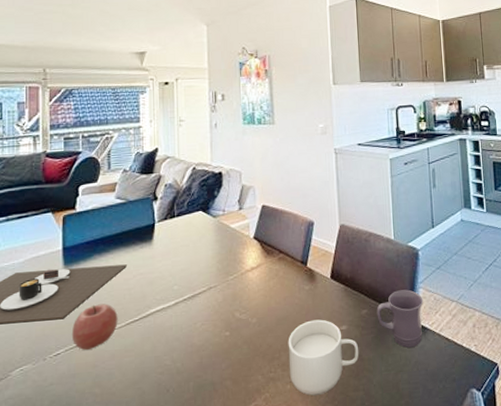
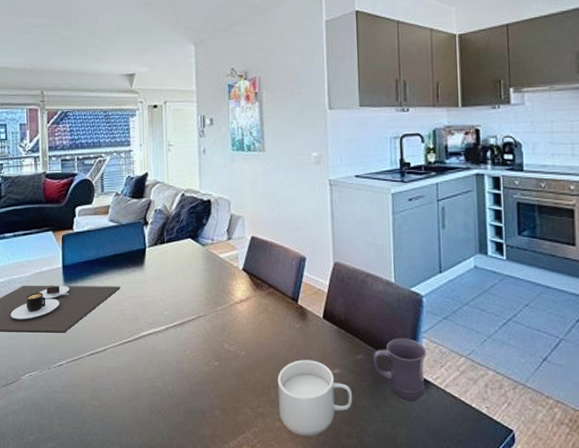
fruit: present [71,303,118,350] -> none [72,322,113,364]

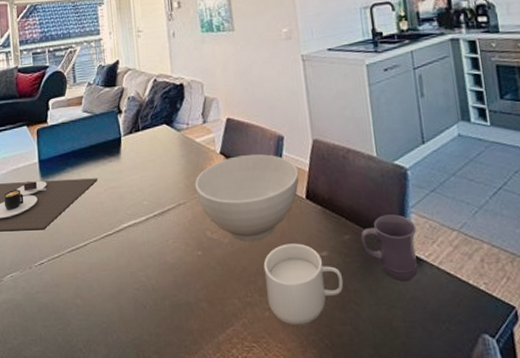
bowl: none [216,273,318,355] -> present [195,154,299,241]

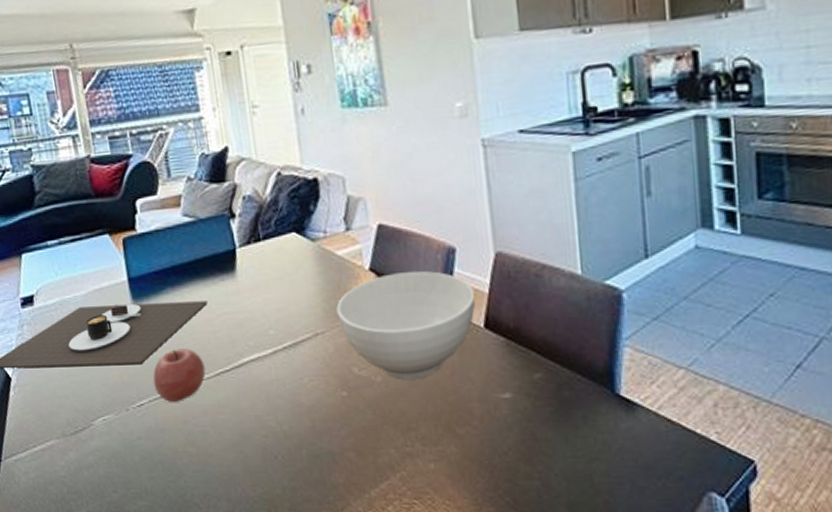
fruit: none [52,216,93,261] -> present [152,348,206,402]
cup: present [263,243,344,326] -> none [427,383,532,481]
mug: present [360,214,418,282] -> none [556,348,631,430]

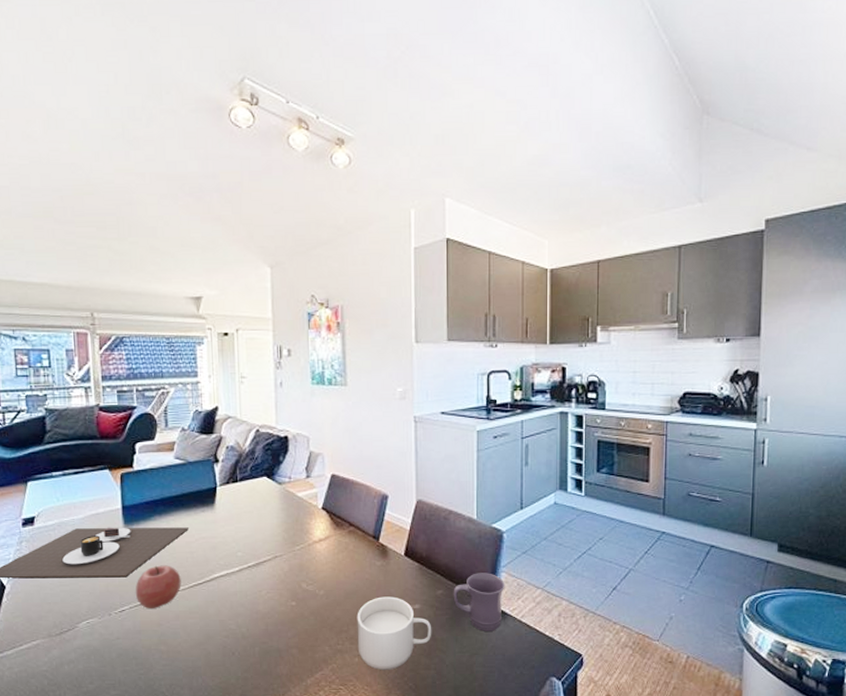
bowl: present [336,271,476,380] -> none [293,512,400,593]
cup: none [427,383,532,481] -> present [357,596,432,671]
mug: none [556,348,631,430] -> present [453,573,505,632]

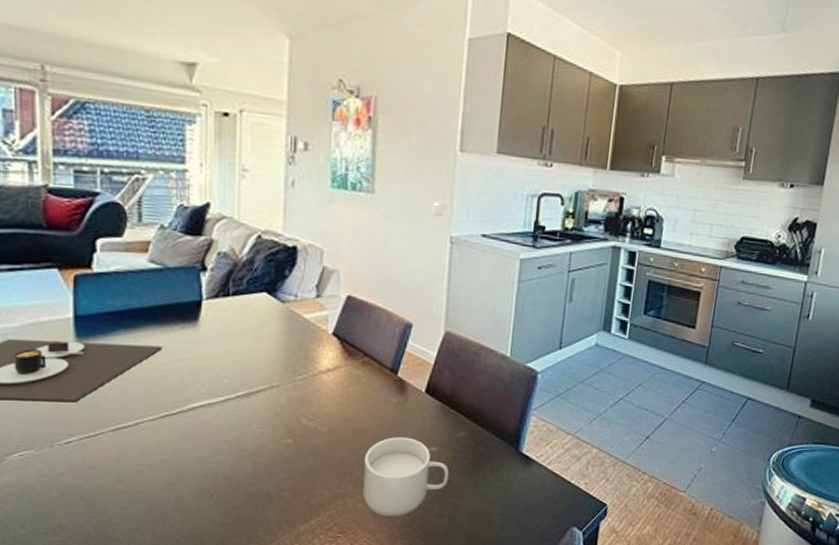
fruit: present [135,565,181,608] -> none [87,390,149,441]
mug: present [453,573,505,632] -> none [475,415,534,479]

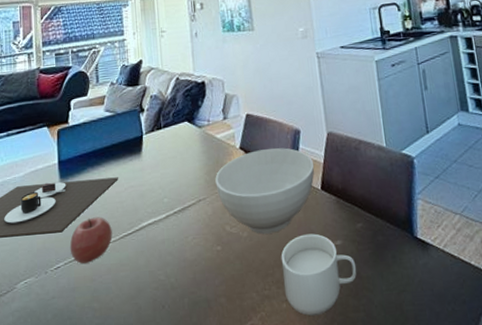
fruit: none [87,390,149,441] -> present [69,217,113,264]
bowl: none [295,339,423,432] -> present [215,148,315,234]

